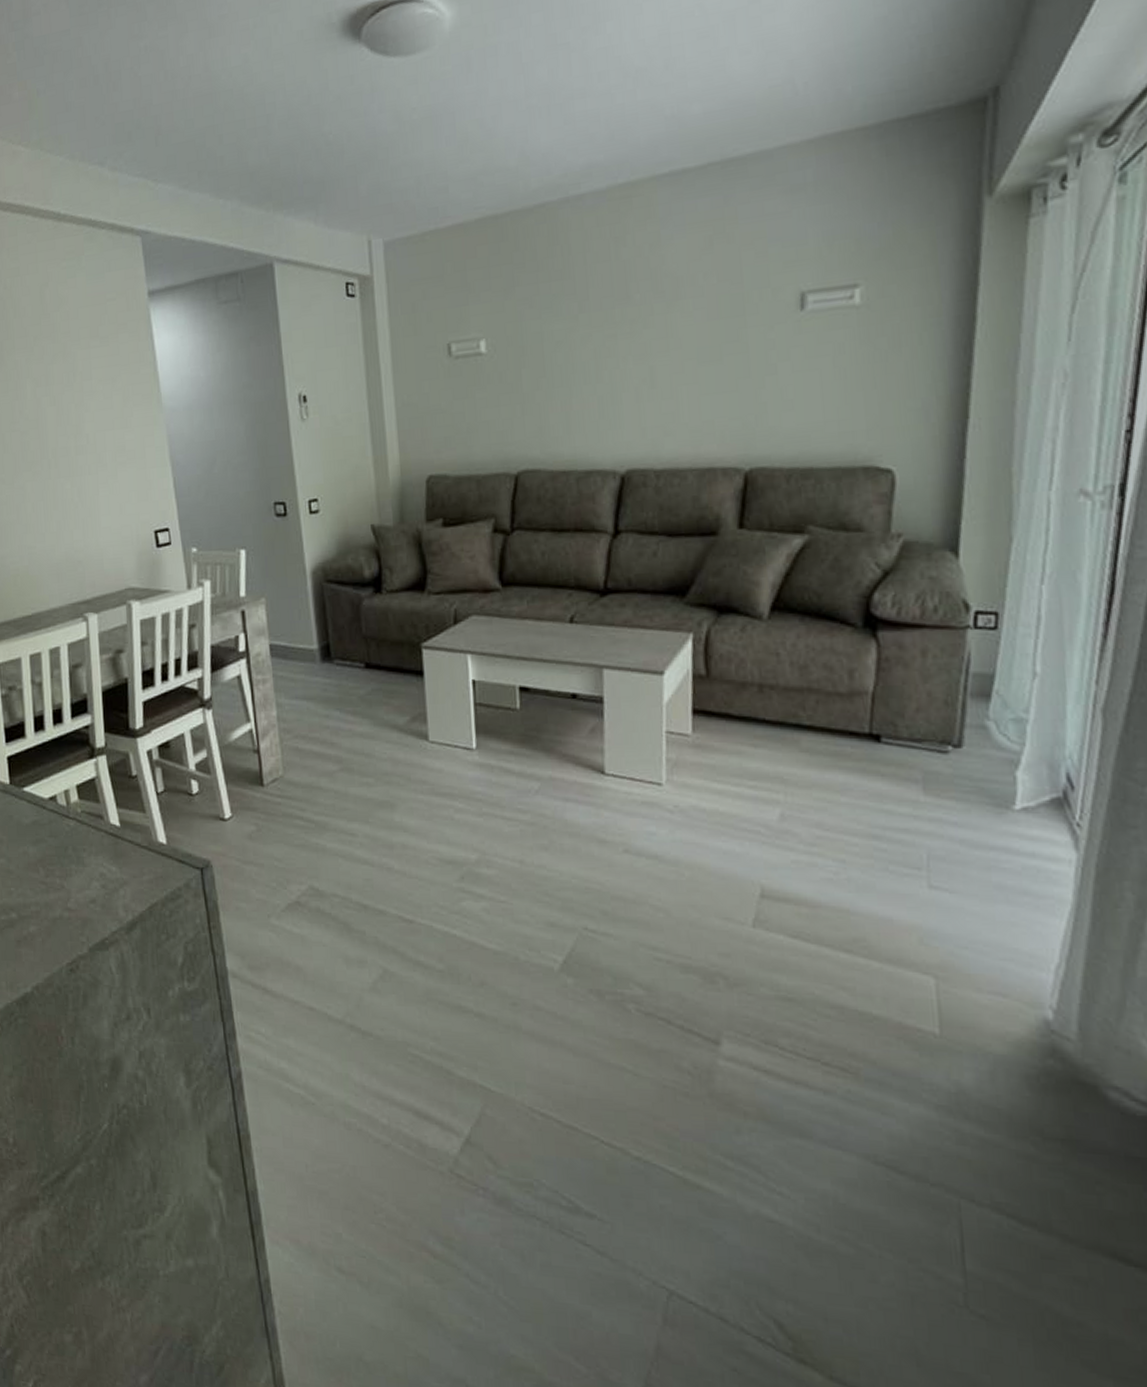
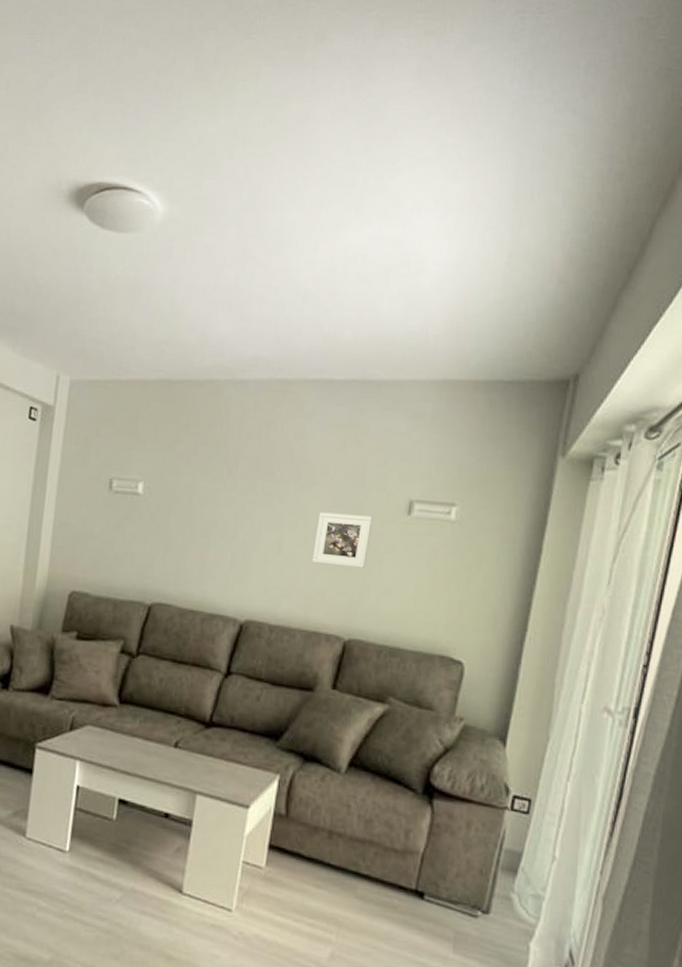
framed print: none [692,321,759,390] -> present [311,512,373,568]

